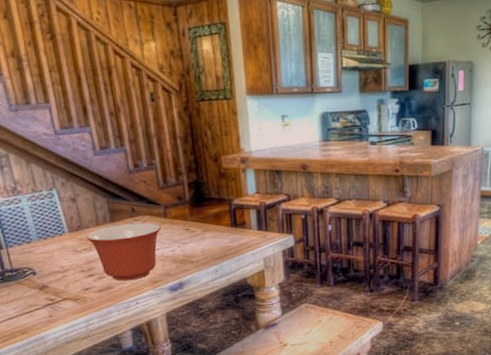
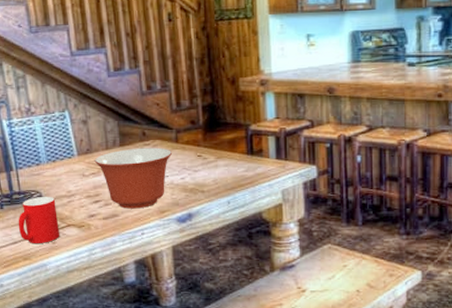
cup: none [12,272,56,318] -> present [18,196,59,243]

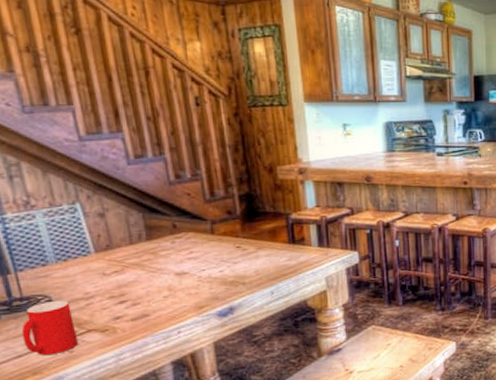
mixing bowl: present [94,147,172,209] -> none [116,240,208,307]

